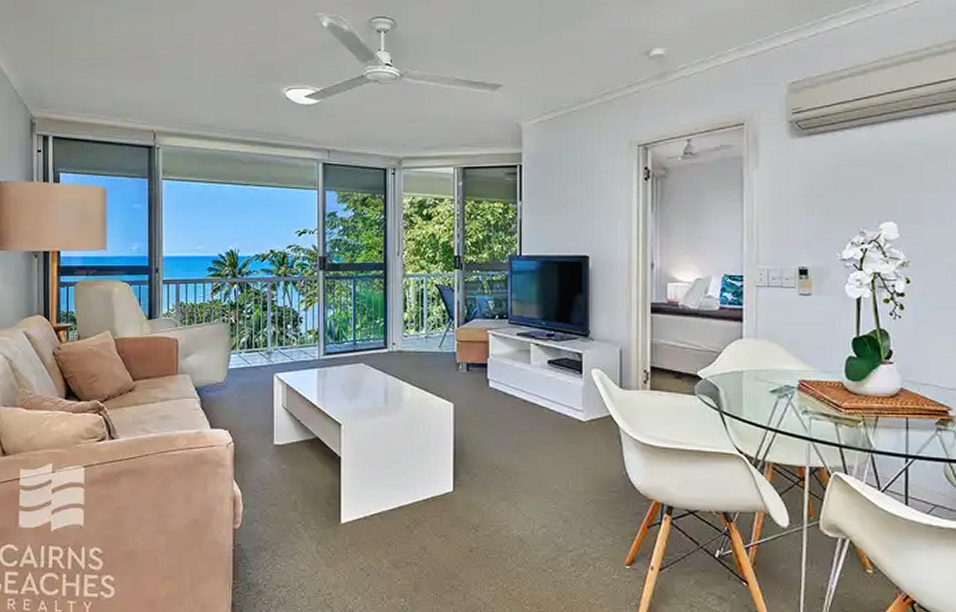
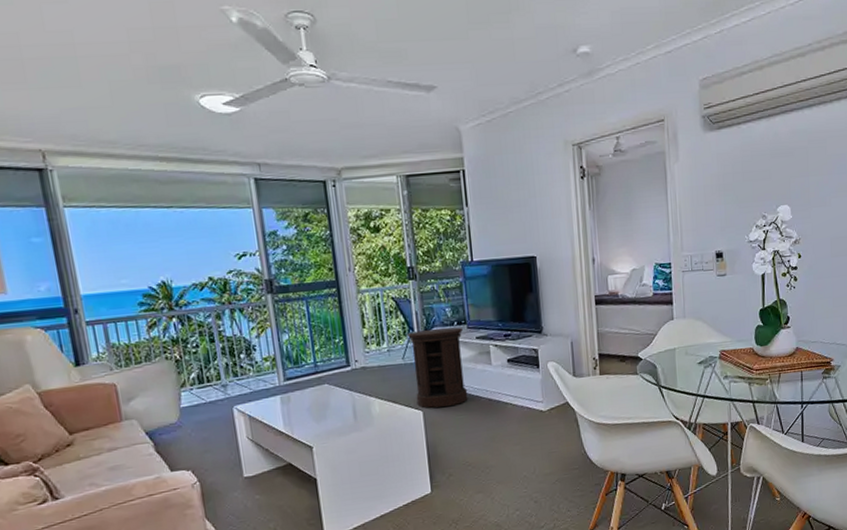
side table: none [447,321,503,401] -> present [407,327,468,408]

